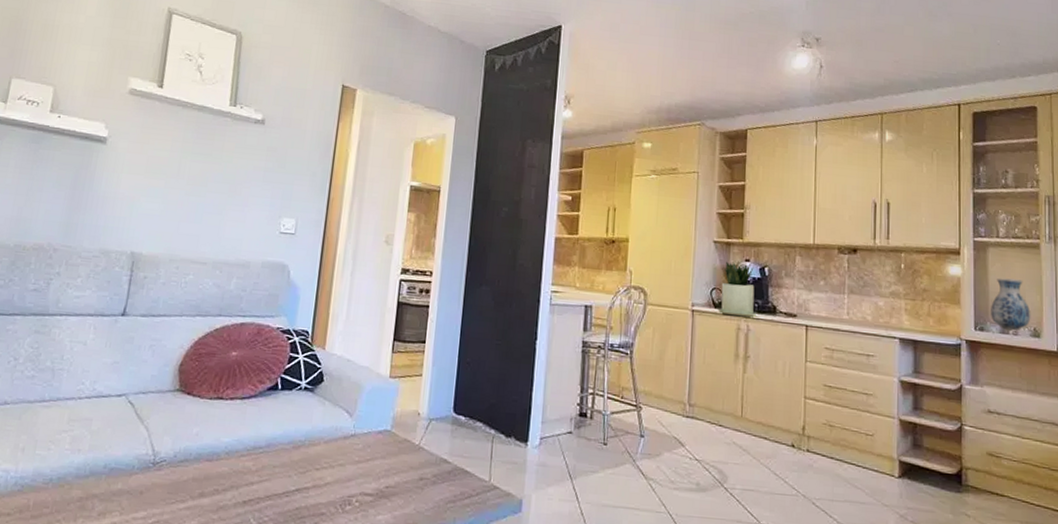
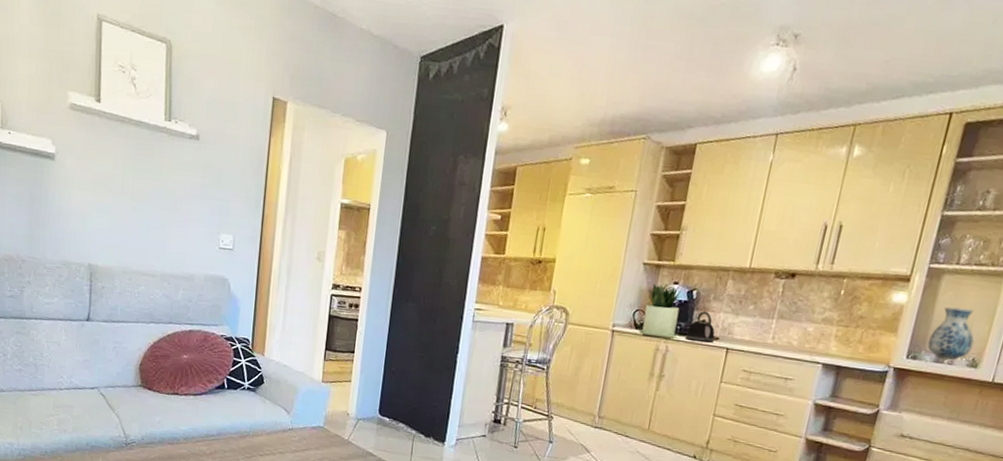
kettle: none [764,288,792,320] -> present [685,311,715,343]

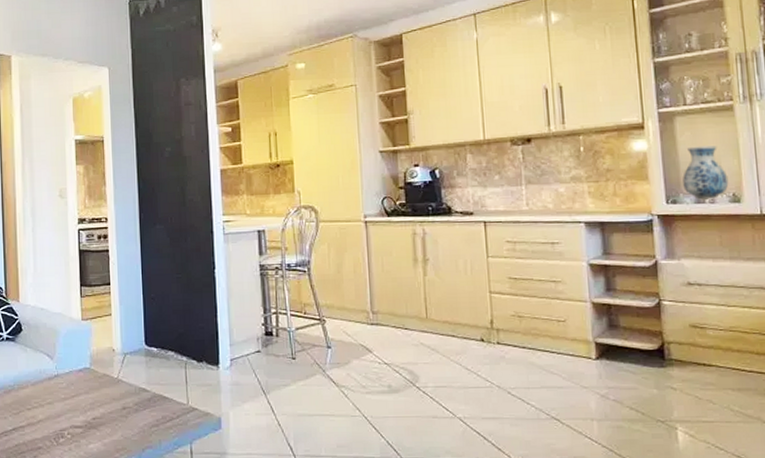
planter: present [639,283,682,339] -> none [392,168,432,222]
kettle: present [685,311,715,343] -> none [439,189,469,219]

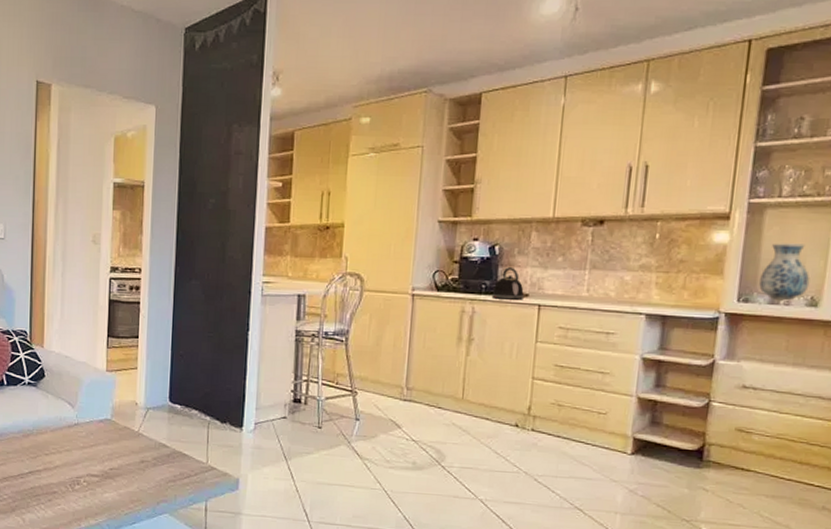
kettle: none [439,189,469,219] -> present [491,267,524,300]

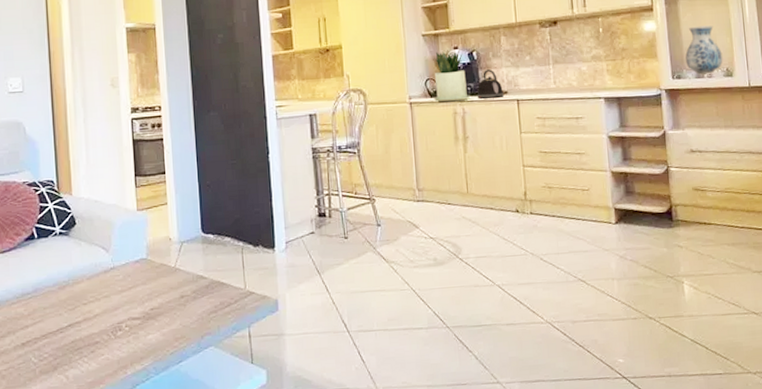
planter: none [441,241,484,299] -> present [434,50,471,103]

